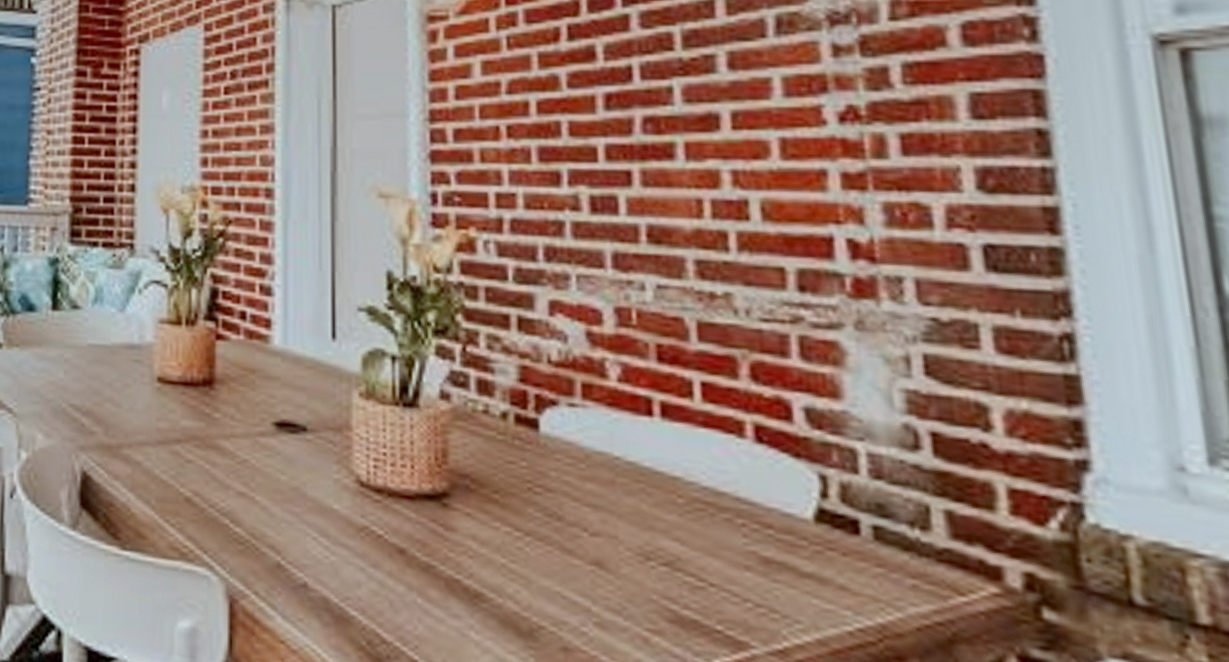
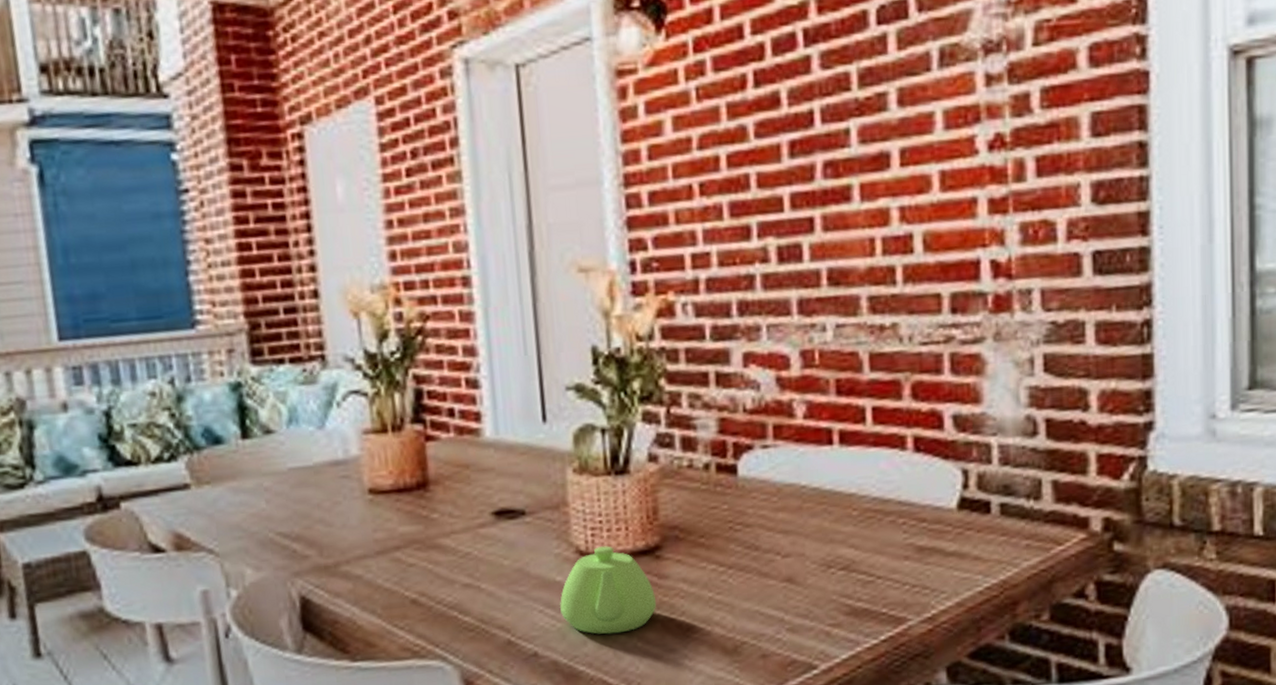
teapot: none [334,480,441,583] -> present [559,546,657,635]

